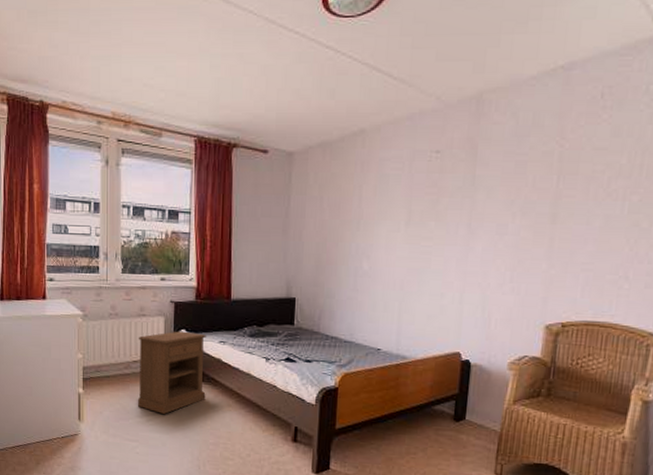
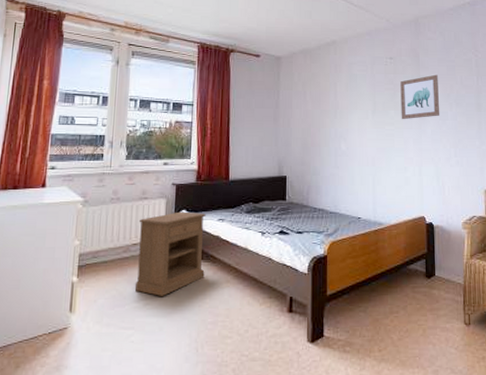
wall art: none [443,173,501,234] -> present [400,74,440,120]

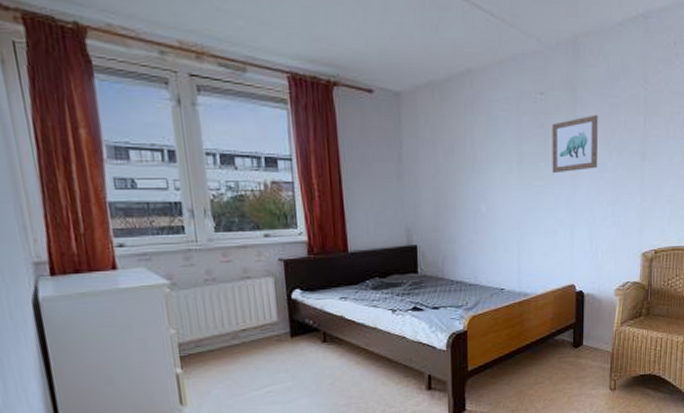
nightstand: present [134,211,206,296] -> none [245,291,331,383]

